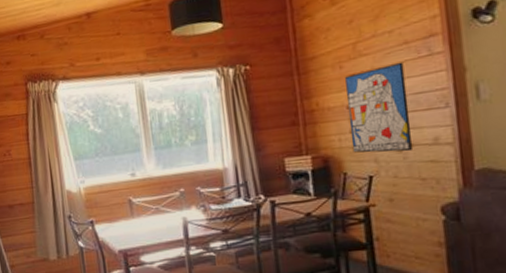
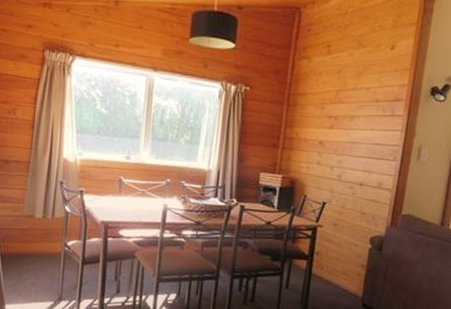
wall art: present [345,61,412,153] -> none [315,115,371,189]

